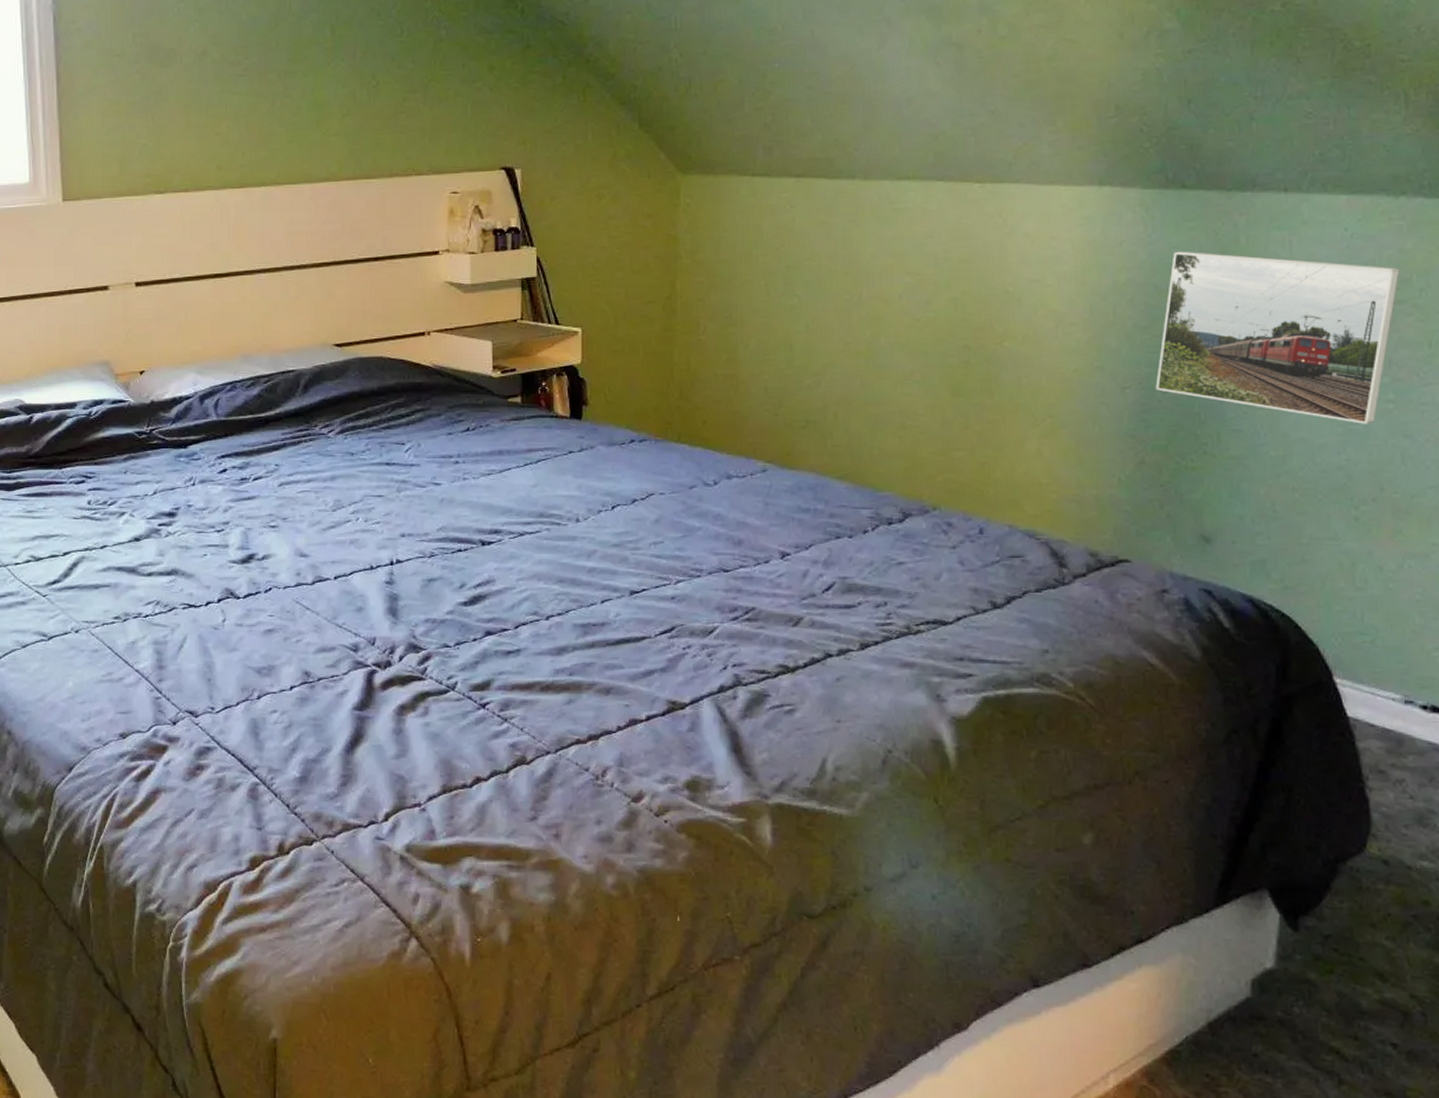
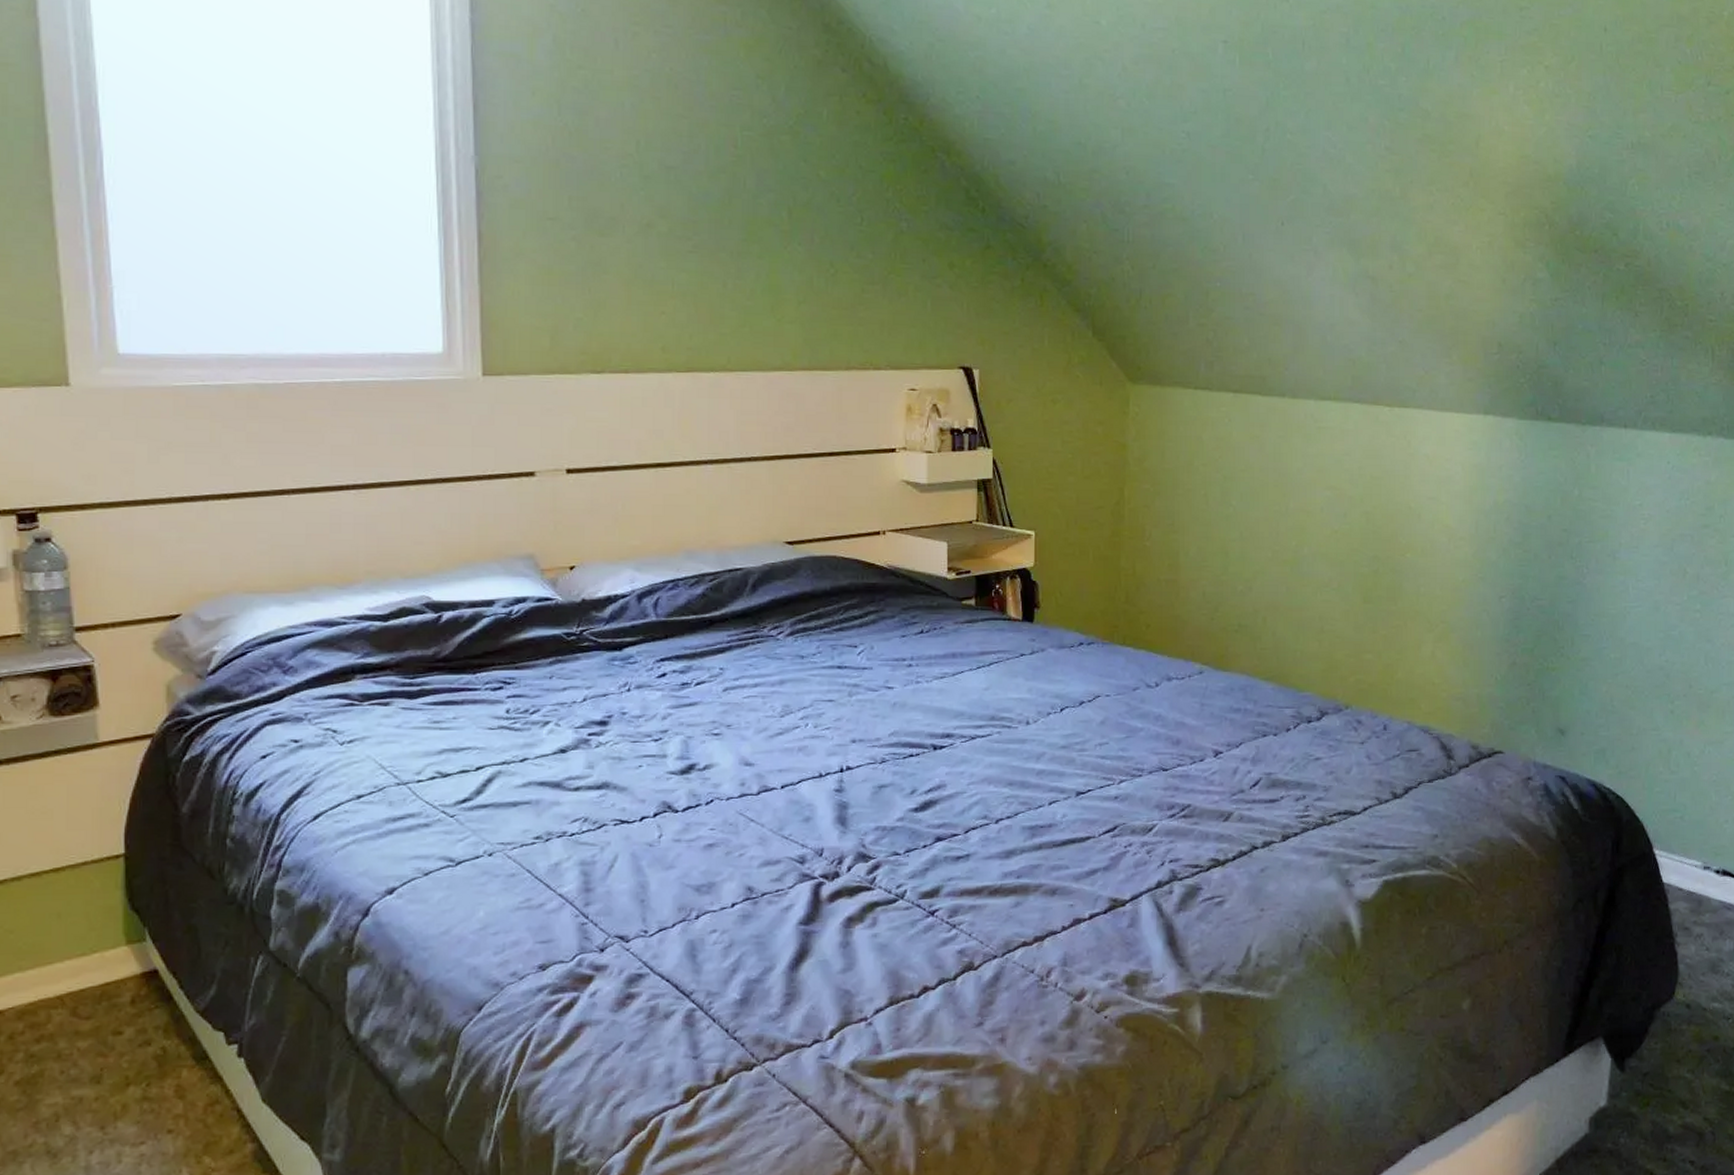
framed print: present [1155,251,1400,424] -> none [1525,476,1706,630]

